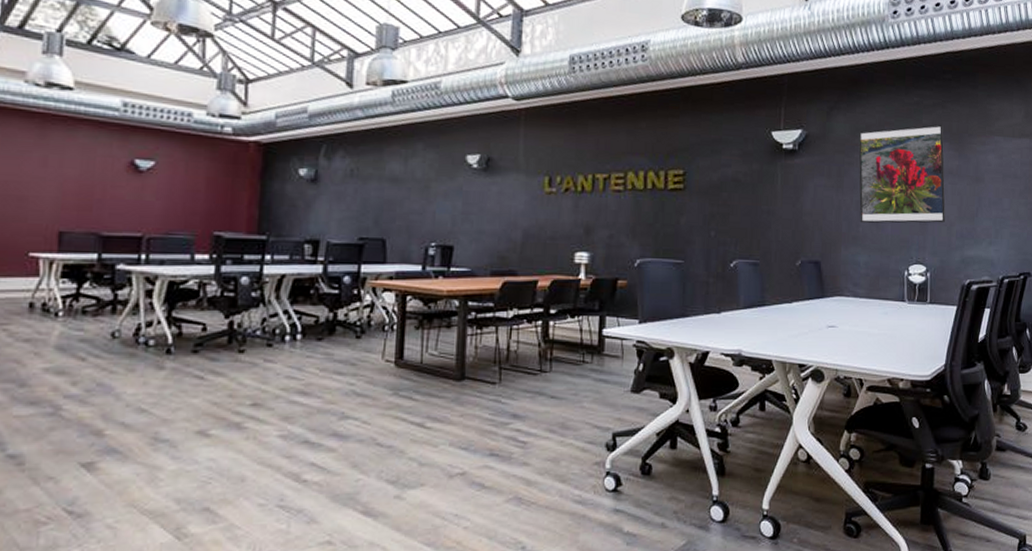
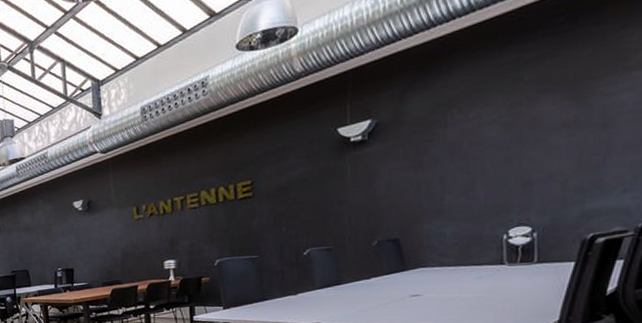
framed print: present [858,124,946,224] -> none [438,75,558,196]

